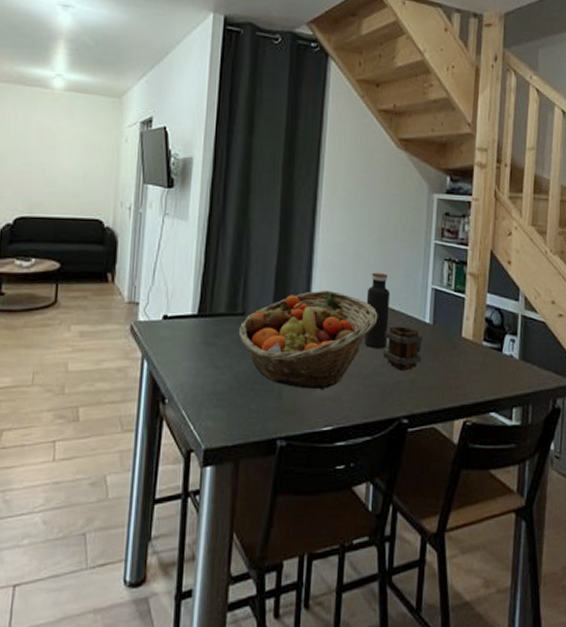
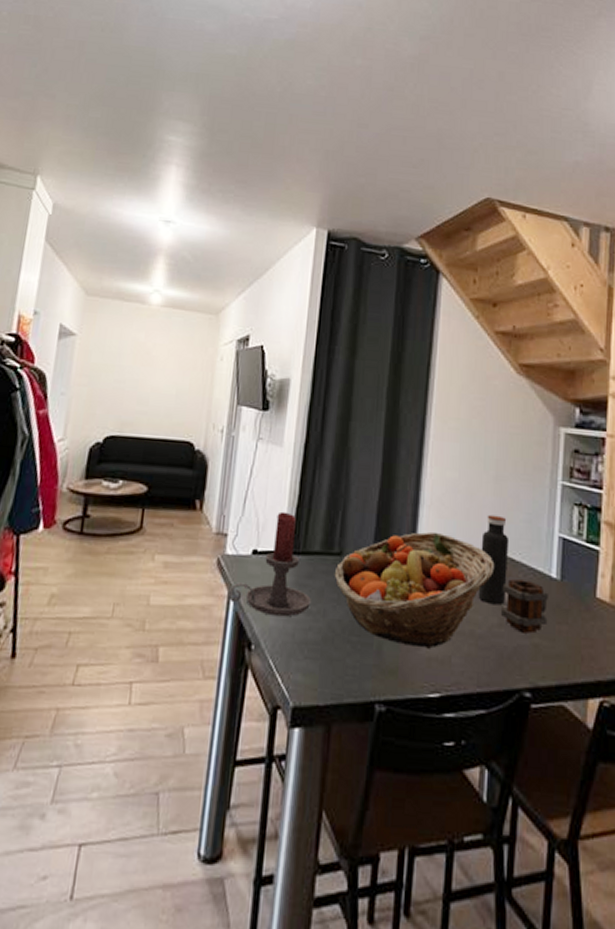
candle holder: none [141,279,218,373] -> present [227,511,311,617]

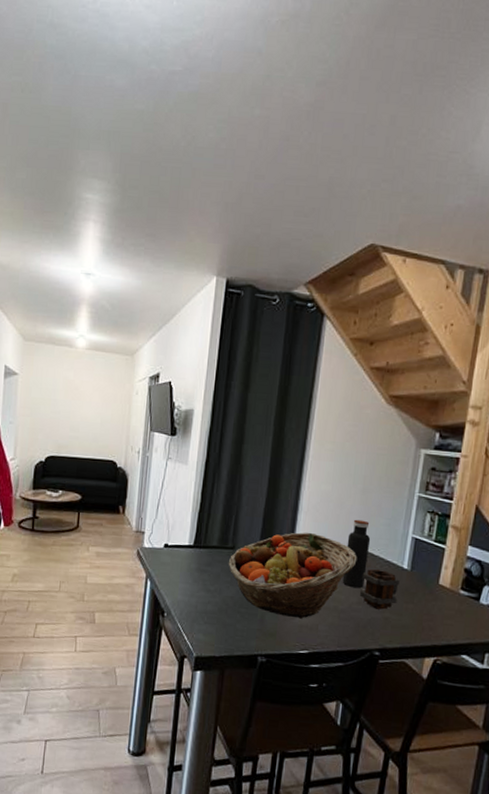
candle holder: present [227,511,311,617] -> none [145,515,210,594]

